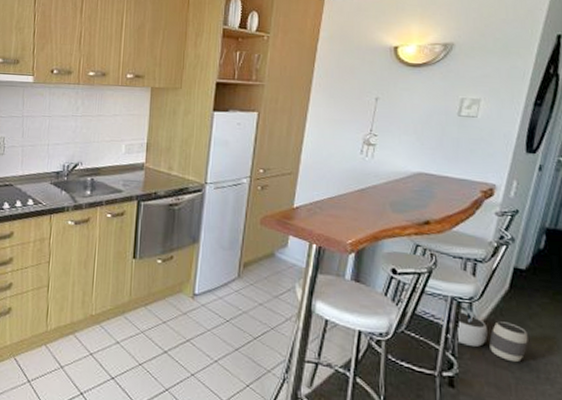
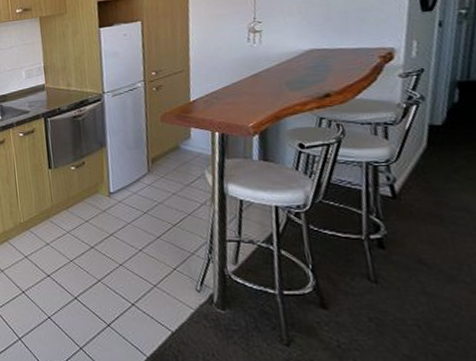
waste basket: present [439,312,528,363] -> none [358,175,458,217]

